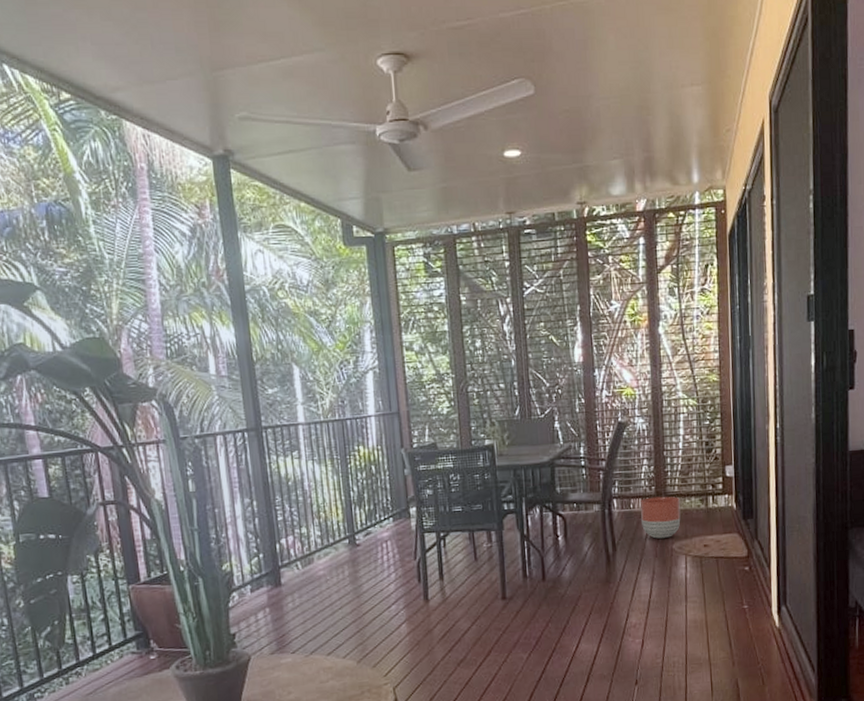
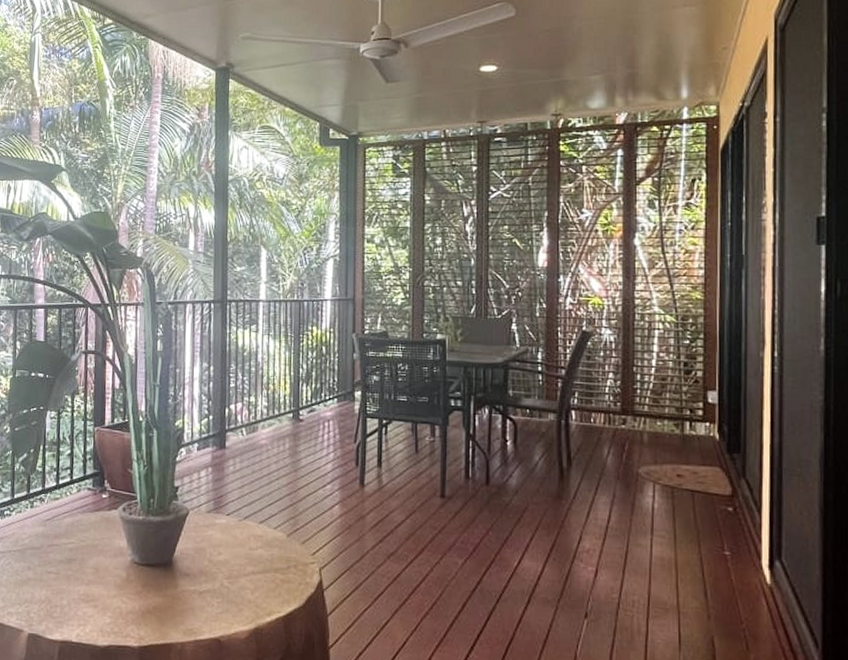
planter: present [640,496,681,539] -> none [603,413,650,460]

